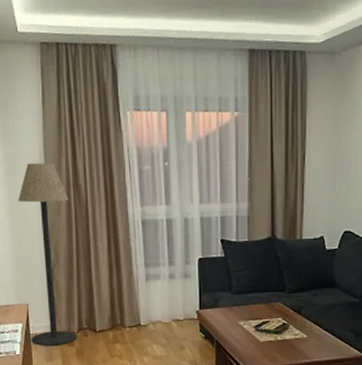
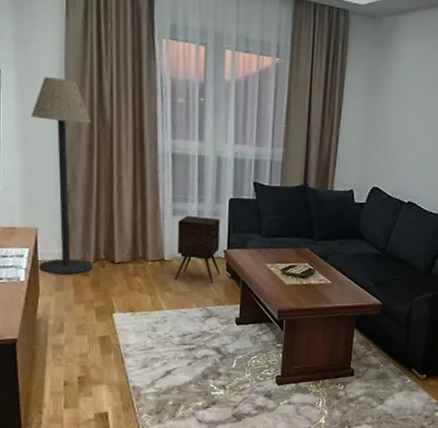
side table: none [151,279,194,346] -> present [174,216,220,284]

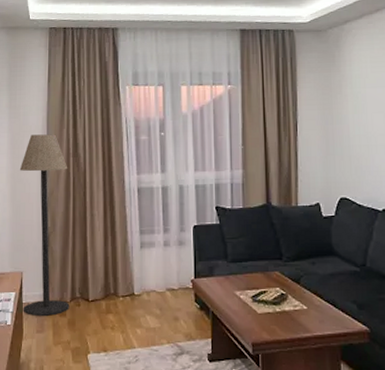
side table: present [174,216,220,284] -> none [144,247,189,317]

